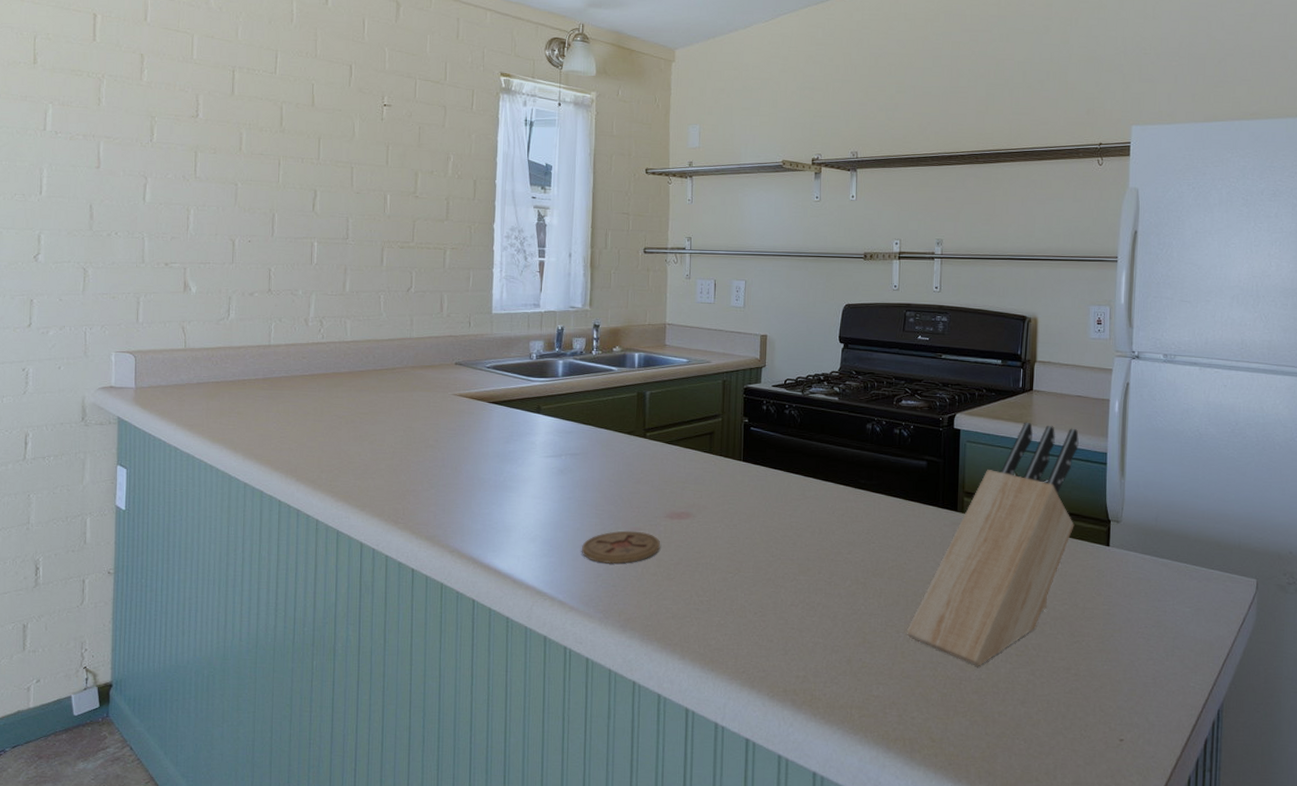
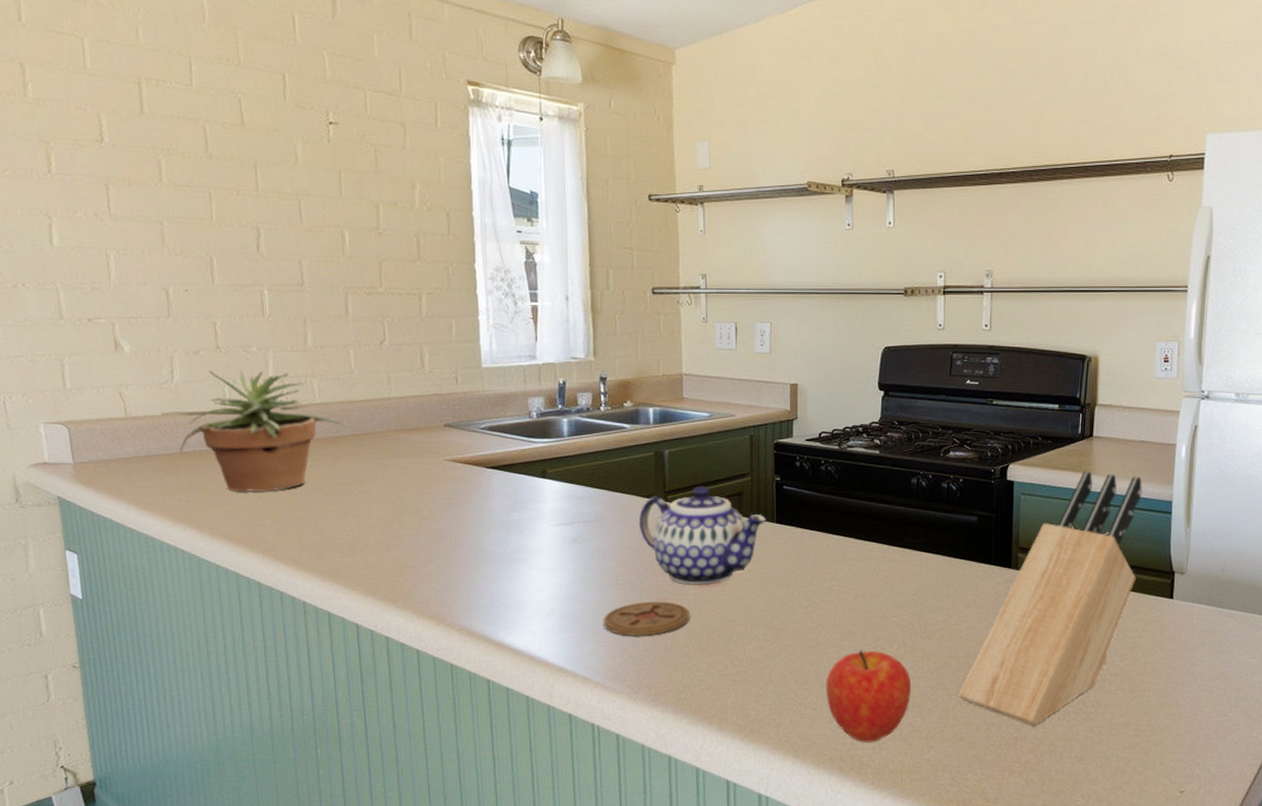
potted plant: none [215,309,370,419] -> present [161,370,345,493]
teapot: none [619,425,735,517] -> present [638,487,767,585]
fruit: none [782,585,863,676] -> present [826,650,912,742]

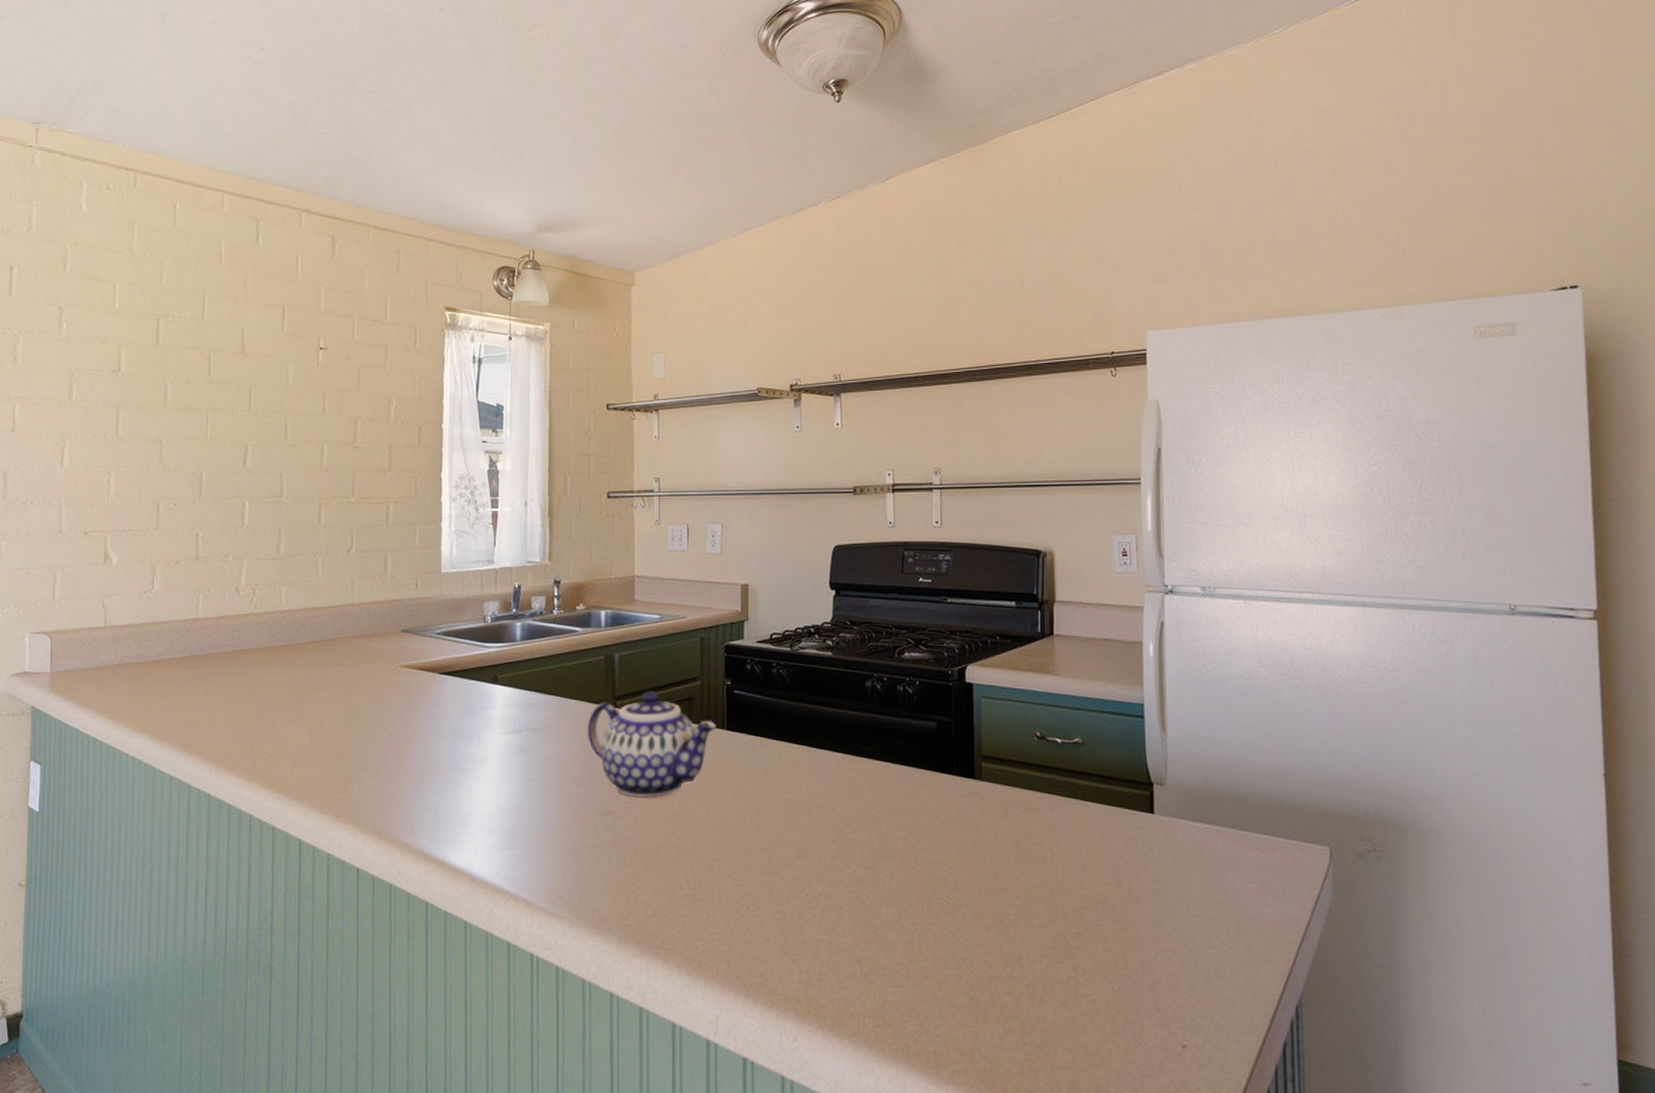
potted plant: present [161,370,345,493] -> none [138,579,307,701]
coaster: present [603,601,689,637] -> none [547,815,636,855]
fruit: present [826,650,912,742] -> none [779,871,872,980]
knife block: present [958,471,1142,726] -> none [923,671,1112,962]

